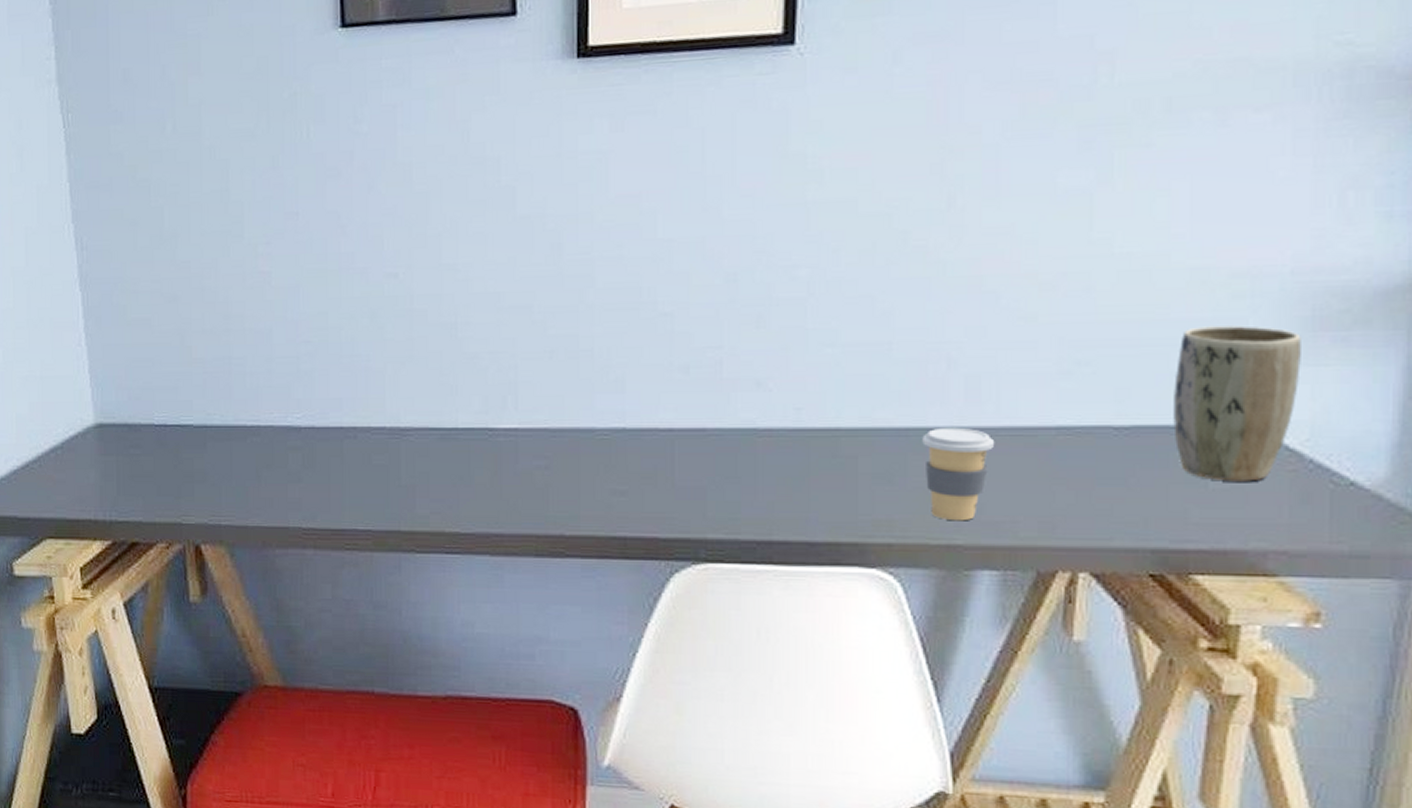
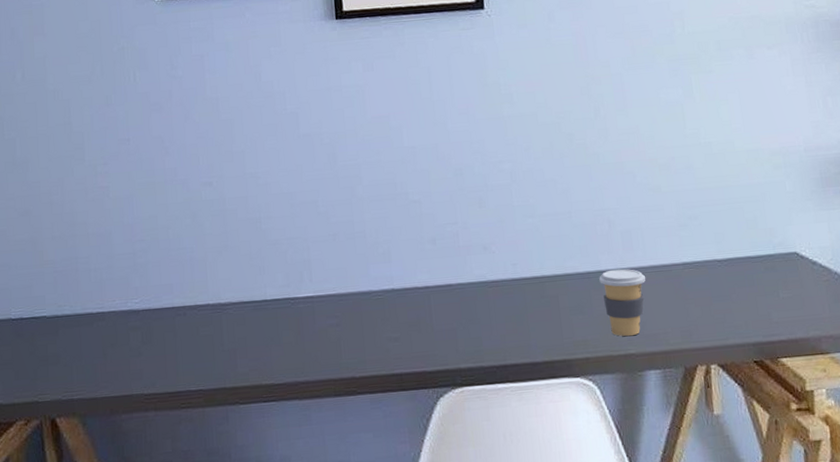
plant pot: present [1173,326,1301,482] -> none [748,186,821,291]

